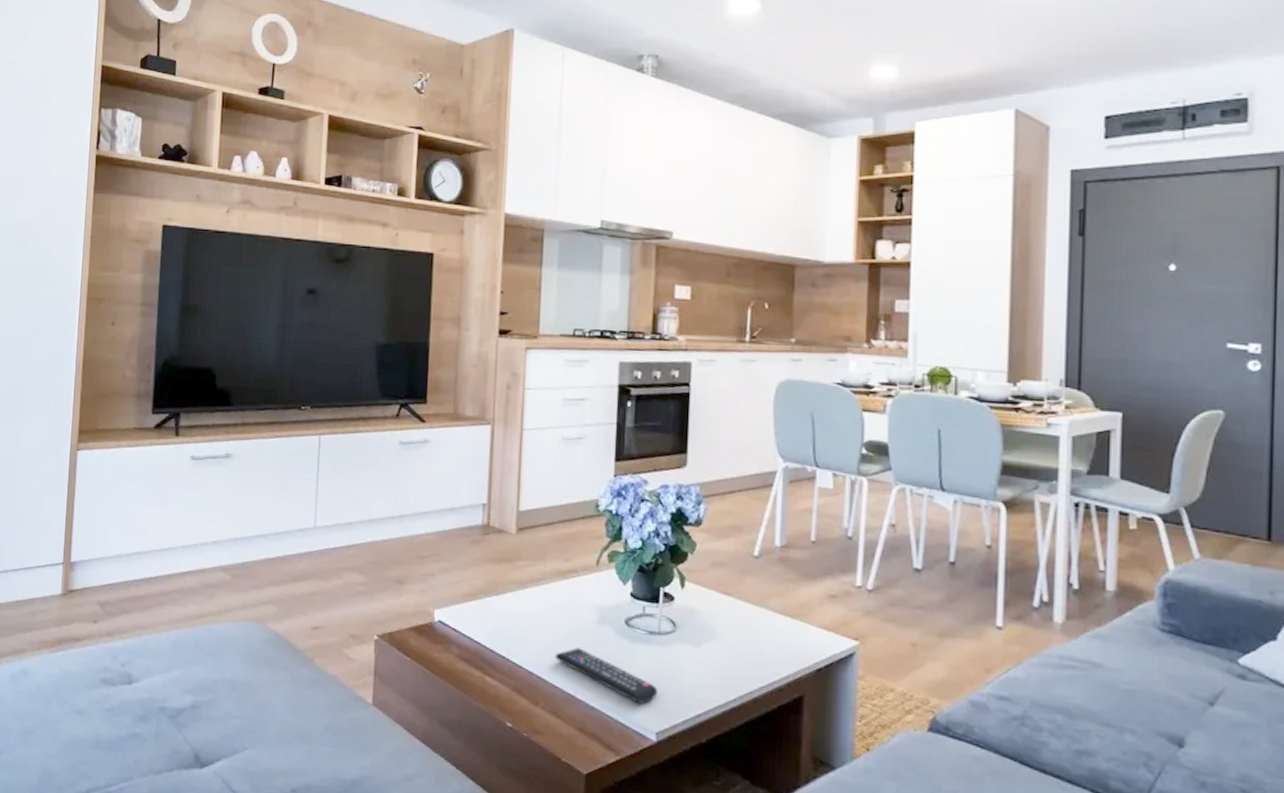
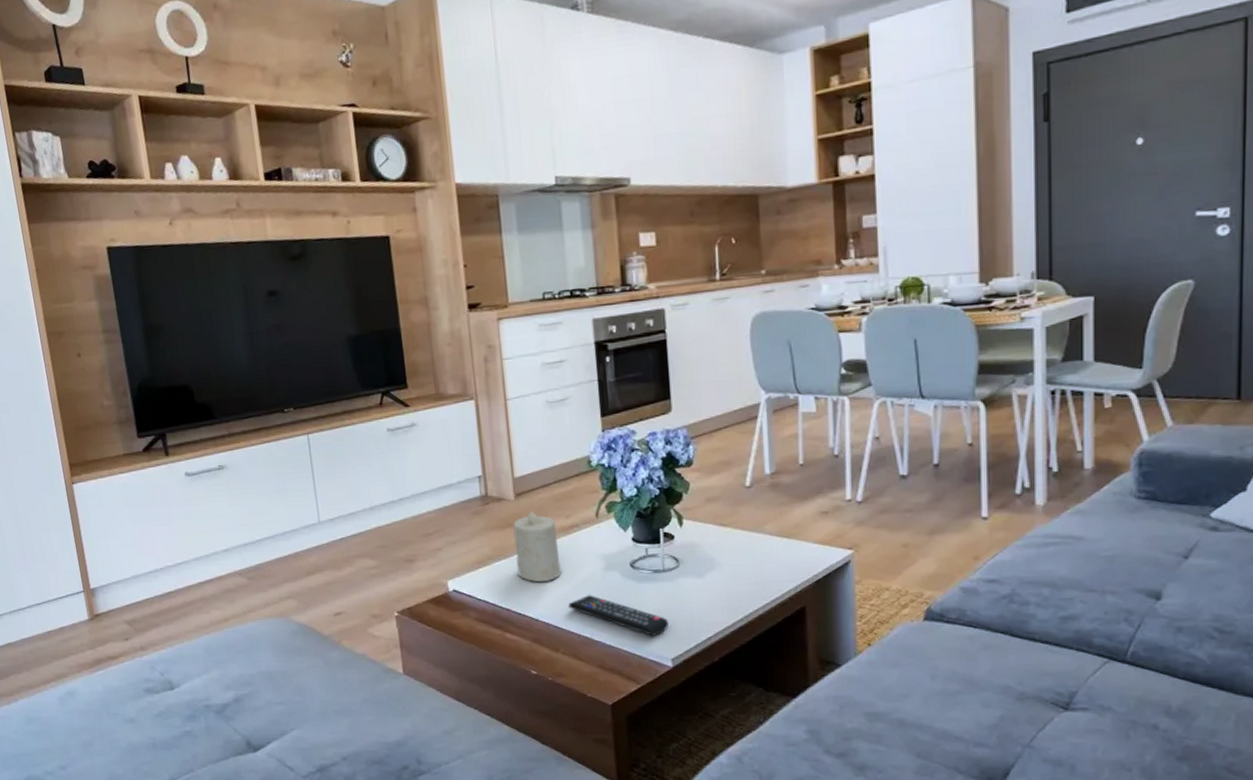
candle: none [508,549,554,627] -> present [513,511,561,583]

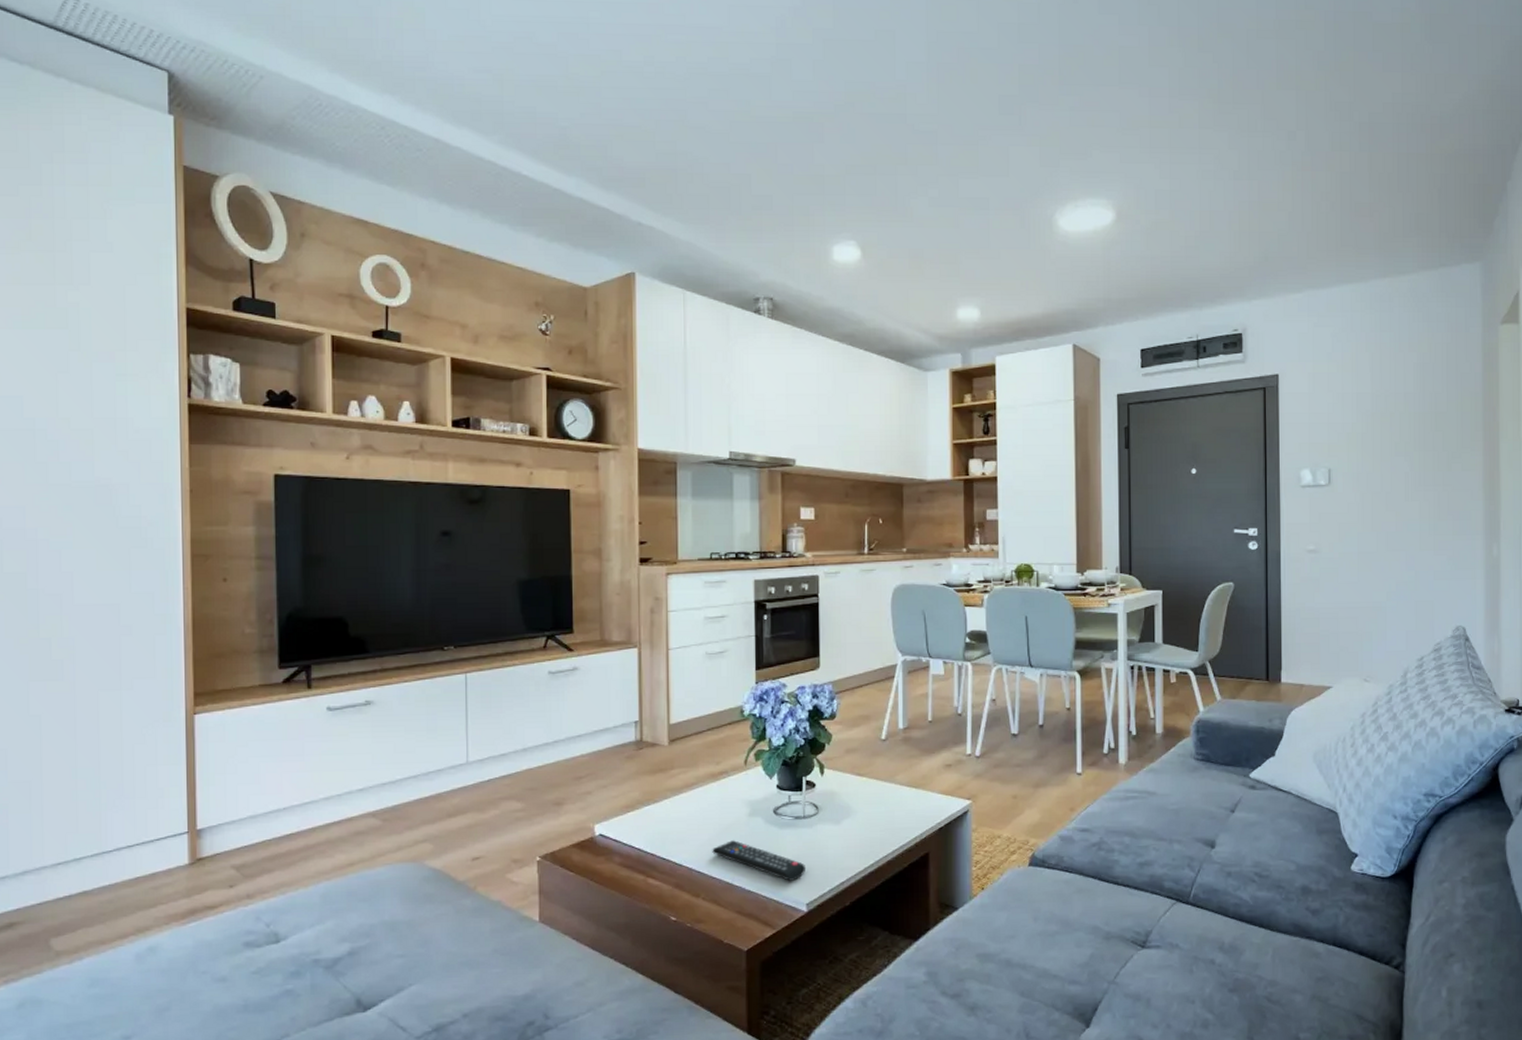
candle: present [513,511,561,583] -> none [665,757,708,828]

